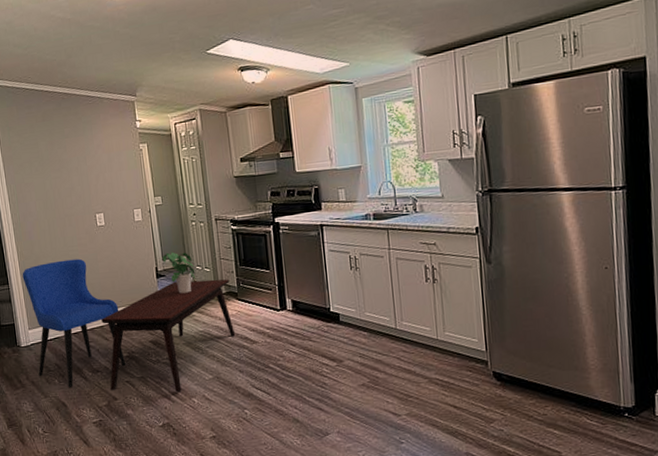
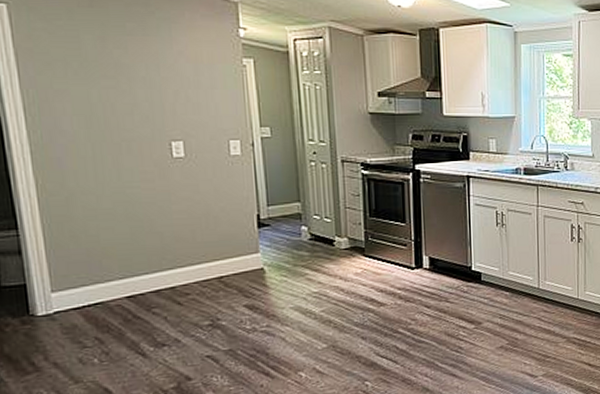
dining chair: present [22,258,126,387] -> none [43,198,208,368]
coffee table: present [101,279,236,393] -> none [173,231,360,369]
potted plant: present [162,252,196,294] -> none [267,196,312,247]

